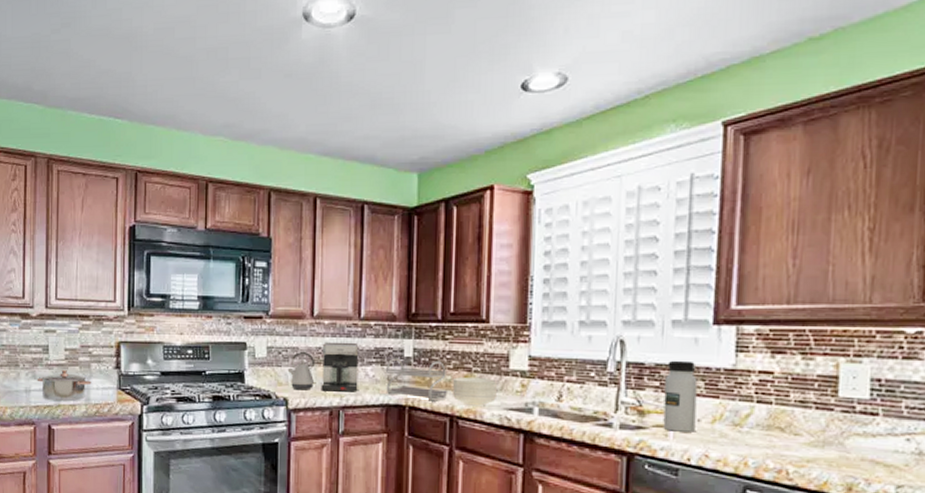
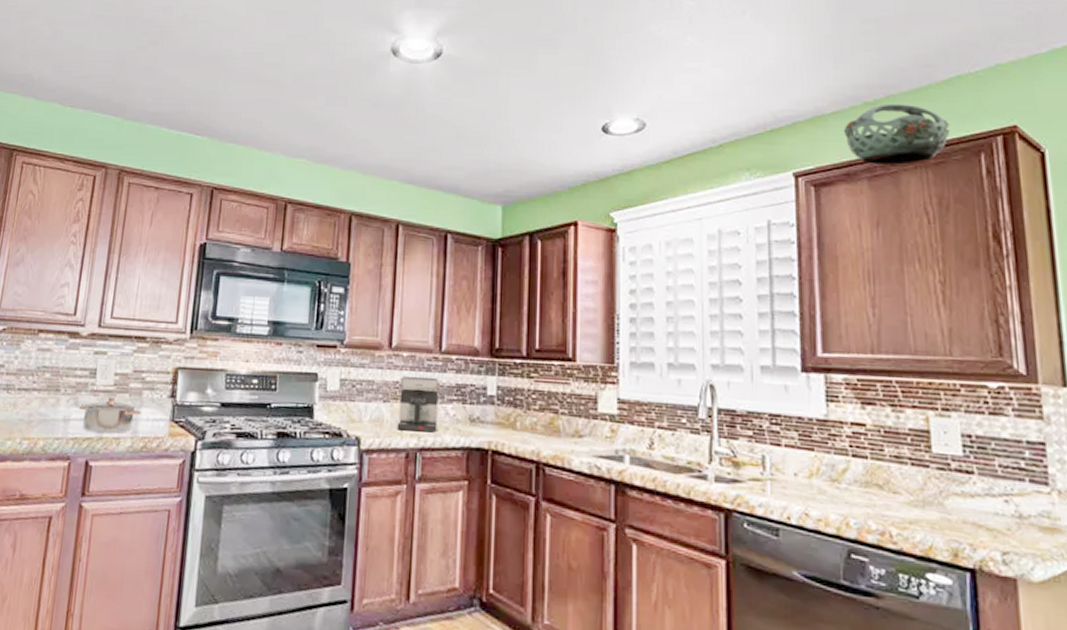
kettle: present [287,352,316,391] -> none [361,386,392,429]
dish rack: present [385,358,449,402] -> none [466,396,534,446]
bowl: present [451,377,498,406] -> none [537,419,587,453]
water bottle: present [663,360,698,432] -> none [758,408,793,488]
decorative basket: none [782,36,903,107] -> present [843,103,950,165]

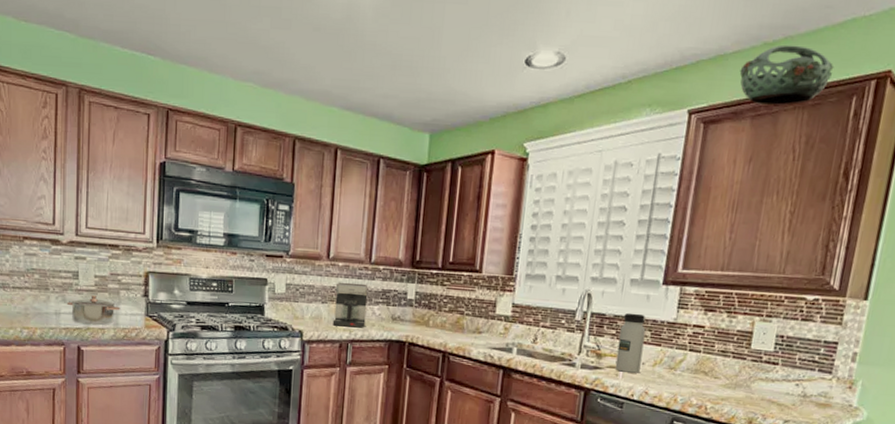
water bottle: none [758,408,793,488] -> present [615,312,646,373]

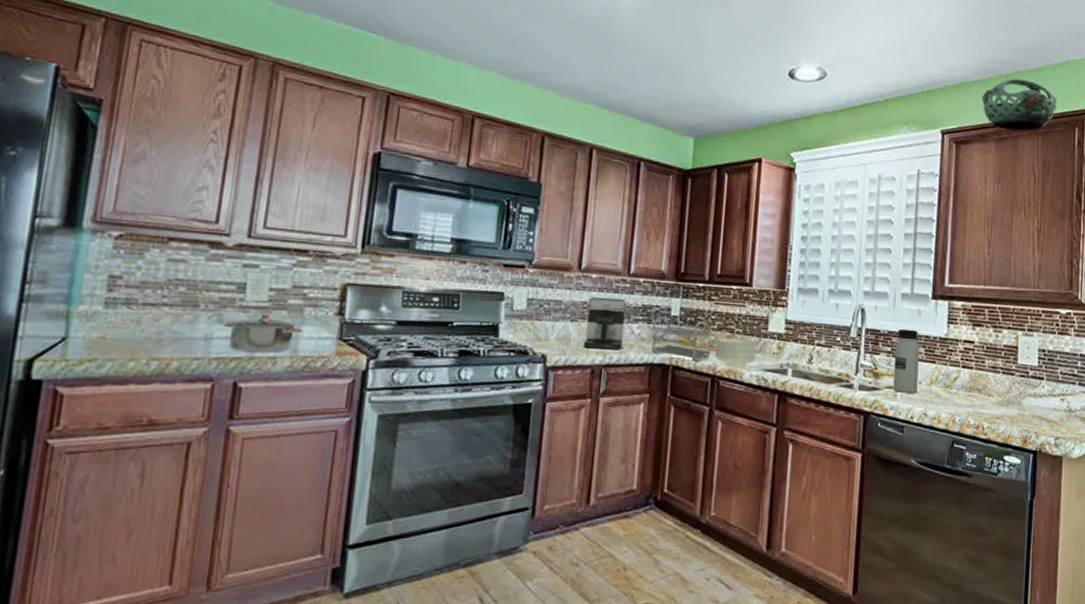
dish rack: none [389,299,443,339] -> present [651,316,712,362]
bowl: none [446,319,485,345] -> present [714,338,758,367]

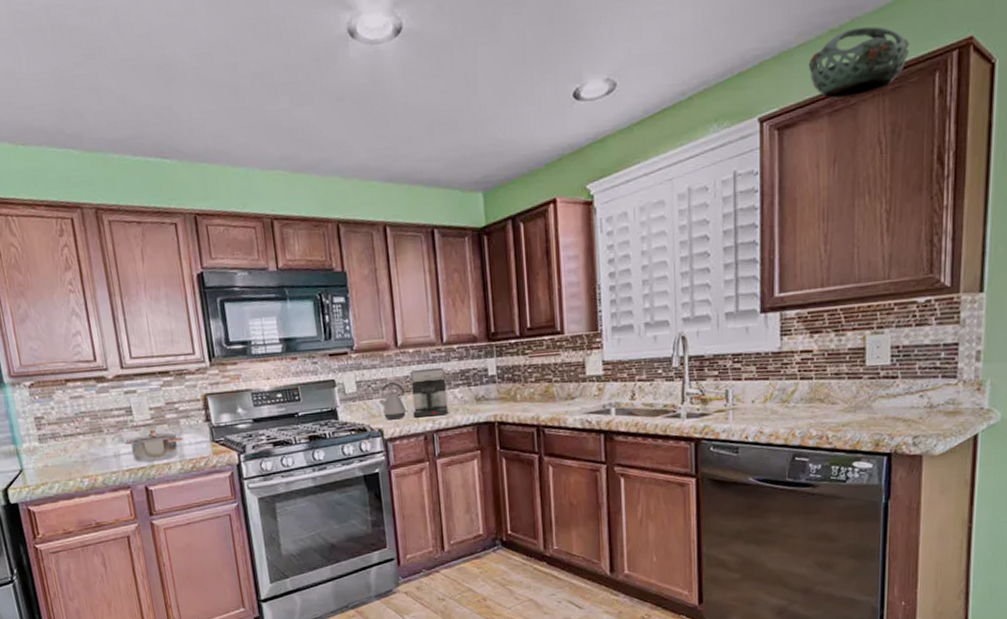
kettle: none [548,306,580,347] -> present [378,382,408,420]
dish rack: present [651,316,712,362] -> none [472,375,533,415]
bowl: present [714,338,758,367] -> none [535,386,578,415]
water bottle: present [893,328,920,393] -> none [723,348,751,415]

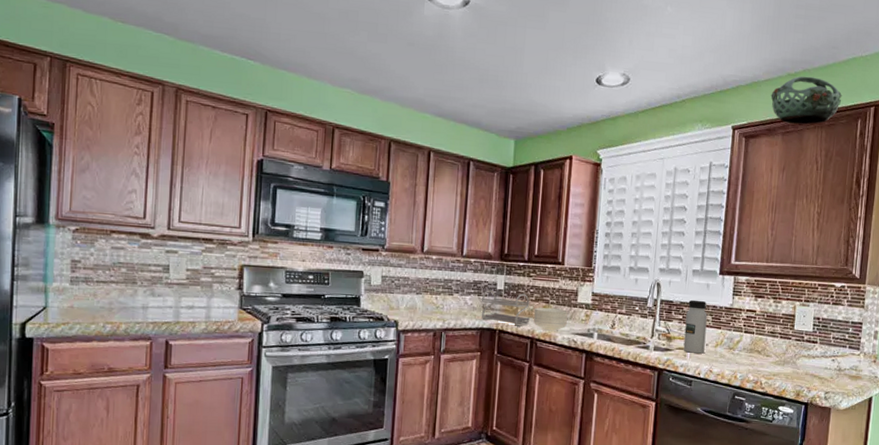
cooking pot: present [124,428,183,463] -> none [155,288,213,319]
kettle: present [378,382,408,420] -> none [399,282,423,315]
coffee maker: present [409,367,449,418] -> none [427,274,461,317]
dish rack: none [472,375,533,415] -> present [481,290,531,327]
bowl: none [535,386,578,415] -> present [533,307,569,331]
water bottle: none [723,348,751,415] -> present [683,299,708,354]

